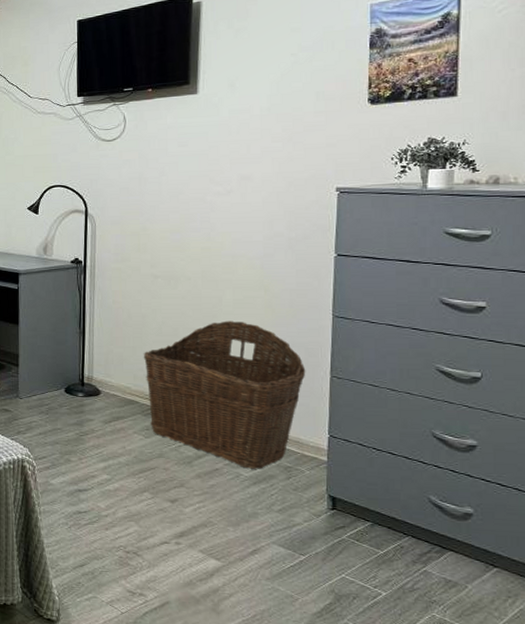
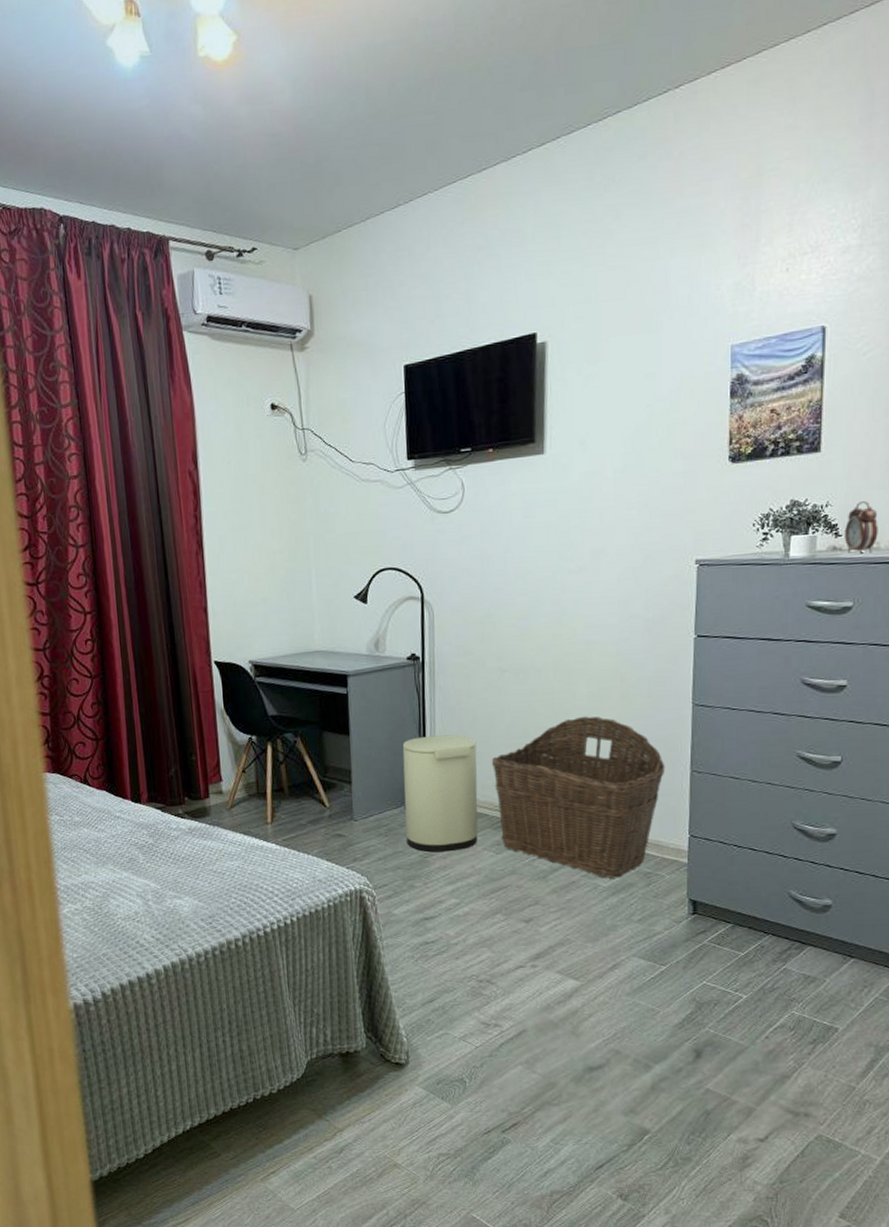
pedal bin: none [64,329,131,432] -> present [402,734,478,853]
alarm clock: none [481,141,516,188] -> present [844,501,878,554]

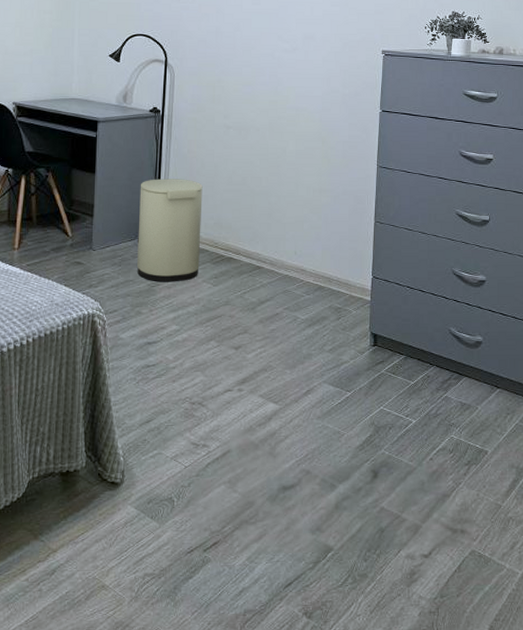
wicker basket: present [491,716,666,879] -> none [214,170,355,312]
alarm clock: present [844,501,878,554] -> none [490,18,515,57]

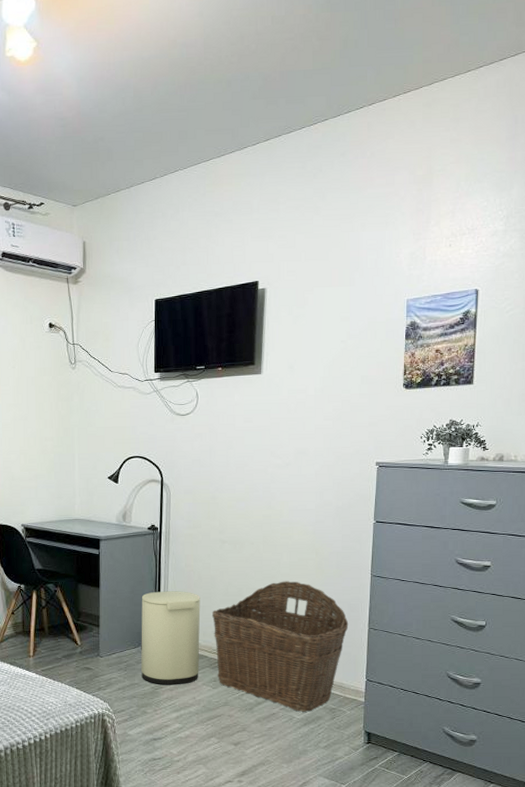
wicker basket: none [214,170,355,312] -> present [211,581,349,712]

